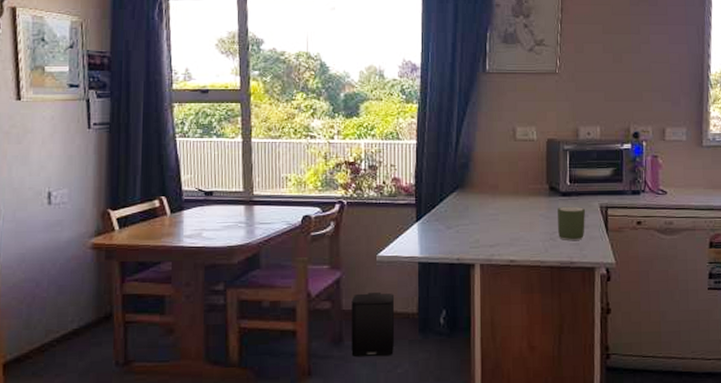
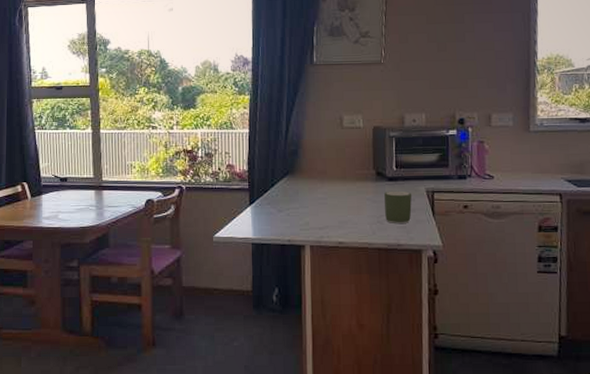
pedal bin: present [351,293,395,357] -> none [191,271,231,330]

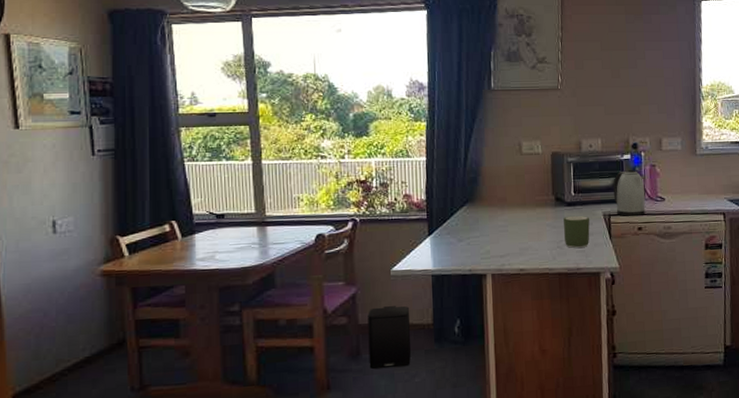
pedal bin: none [191,271,231,330] -> present [367,306,411,369]
kettle: none [437,146,472,193] -> present [613,170,646,216]

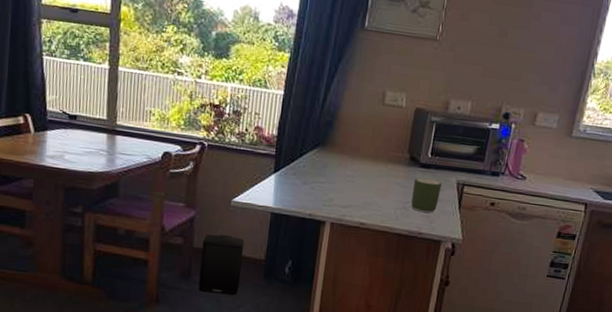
kettle: present [613,170,646,216] -> none [471,140,508,191]

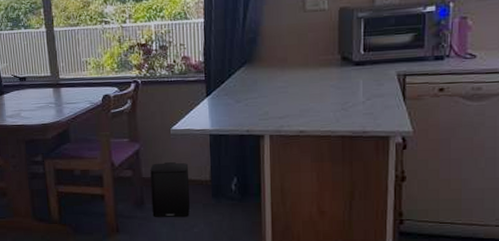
mug: present [411,177,442,213] -> none [350,75,380,110]

